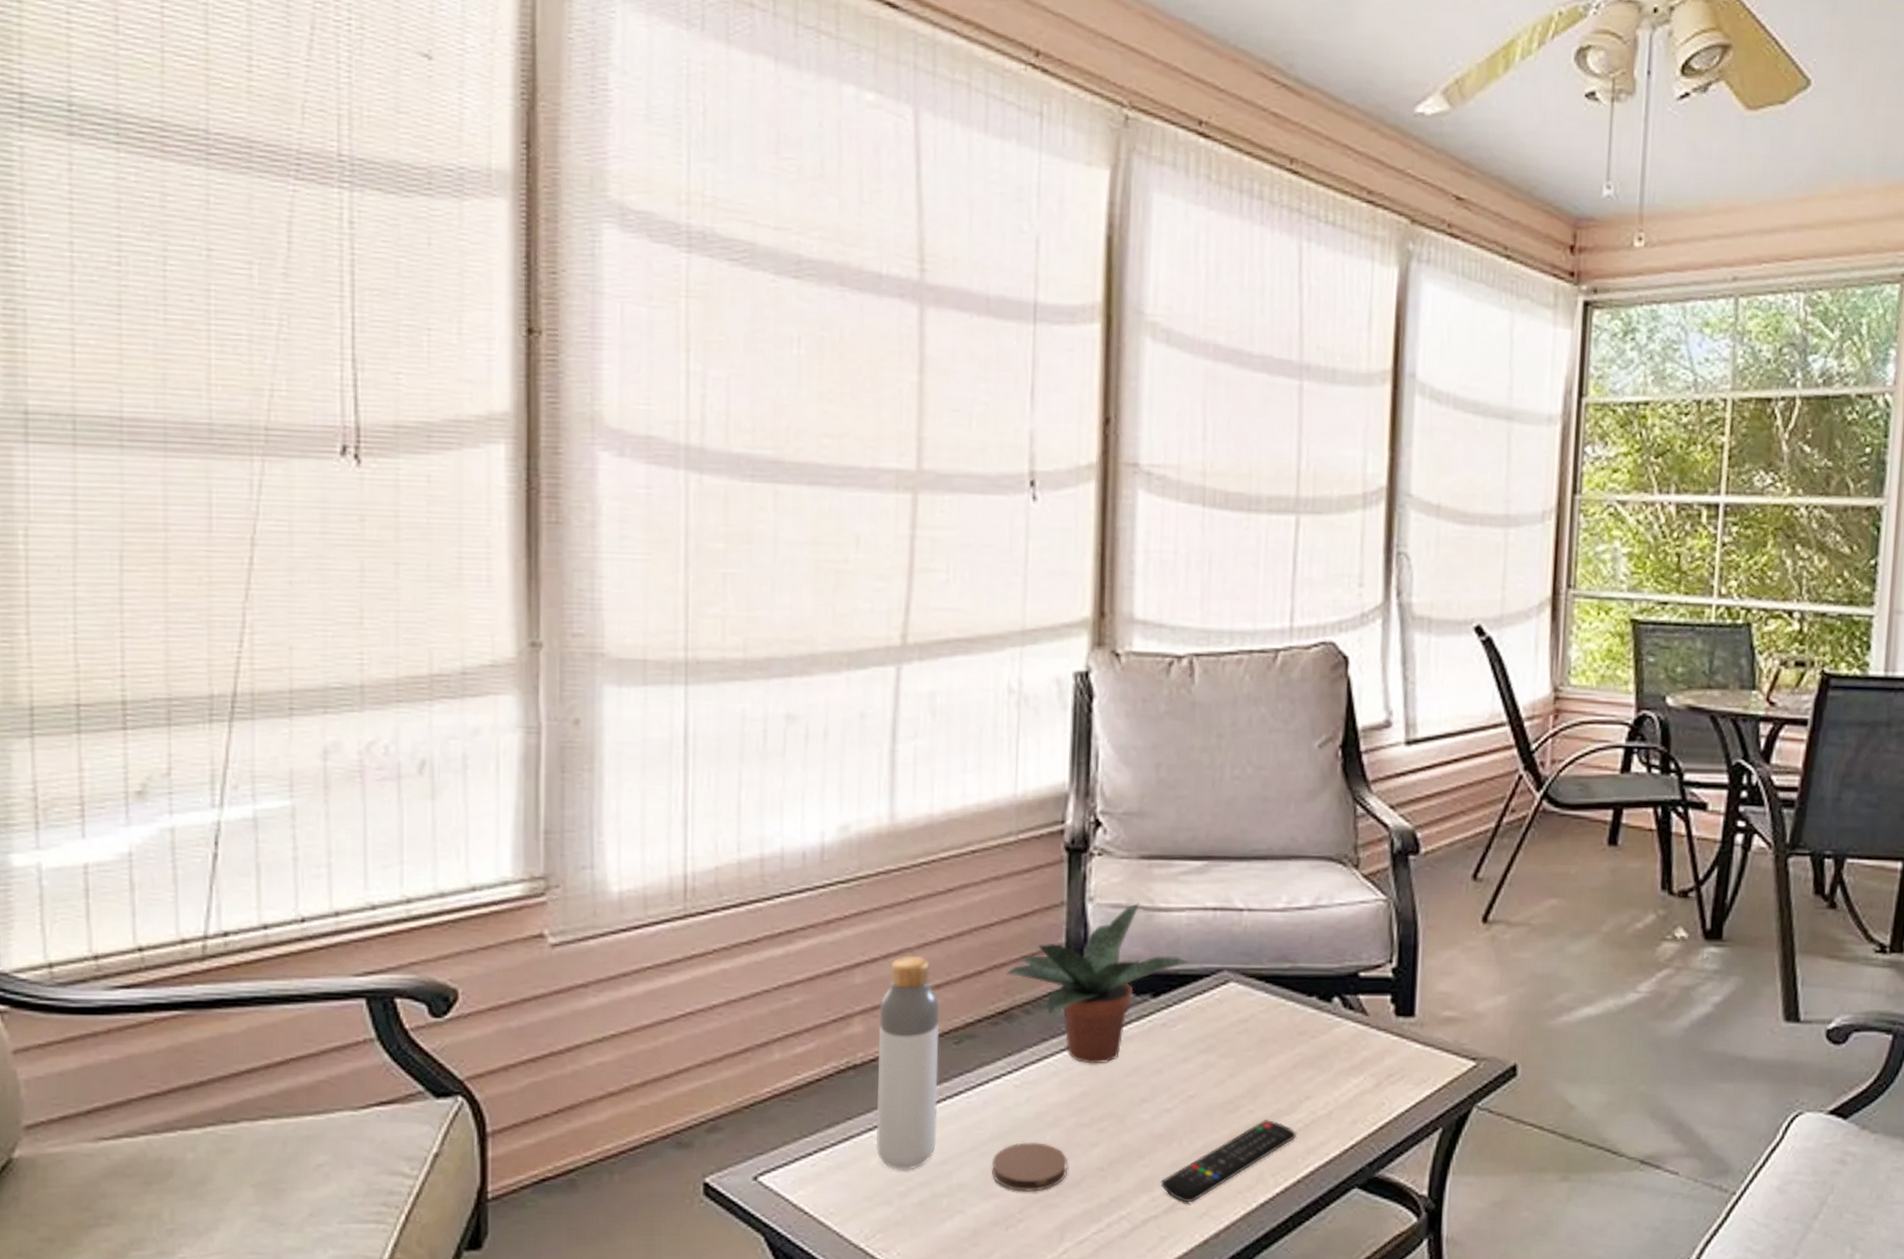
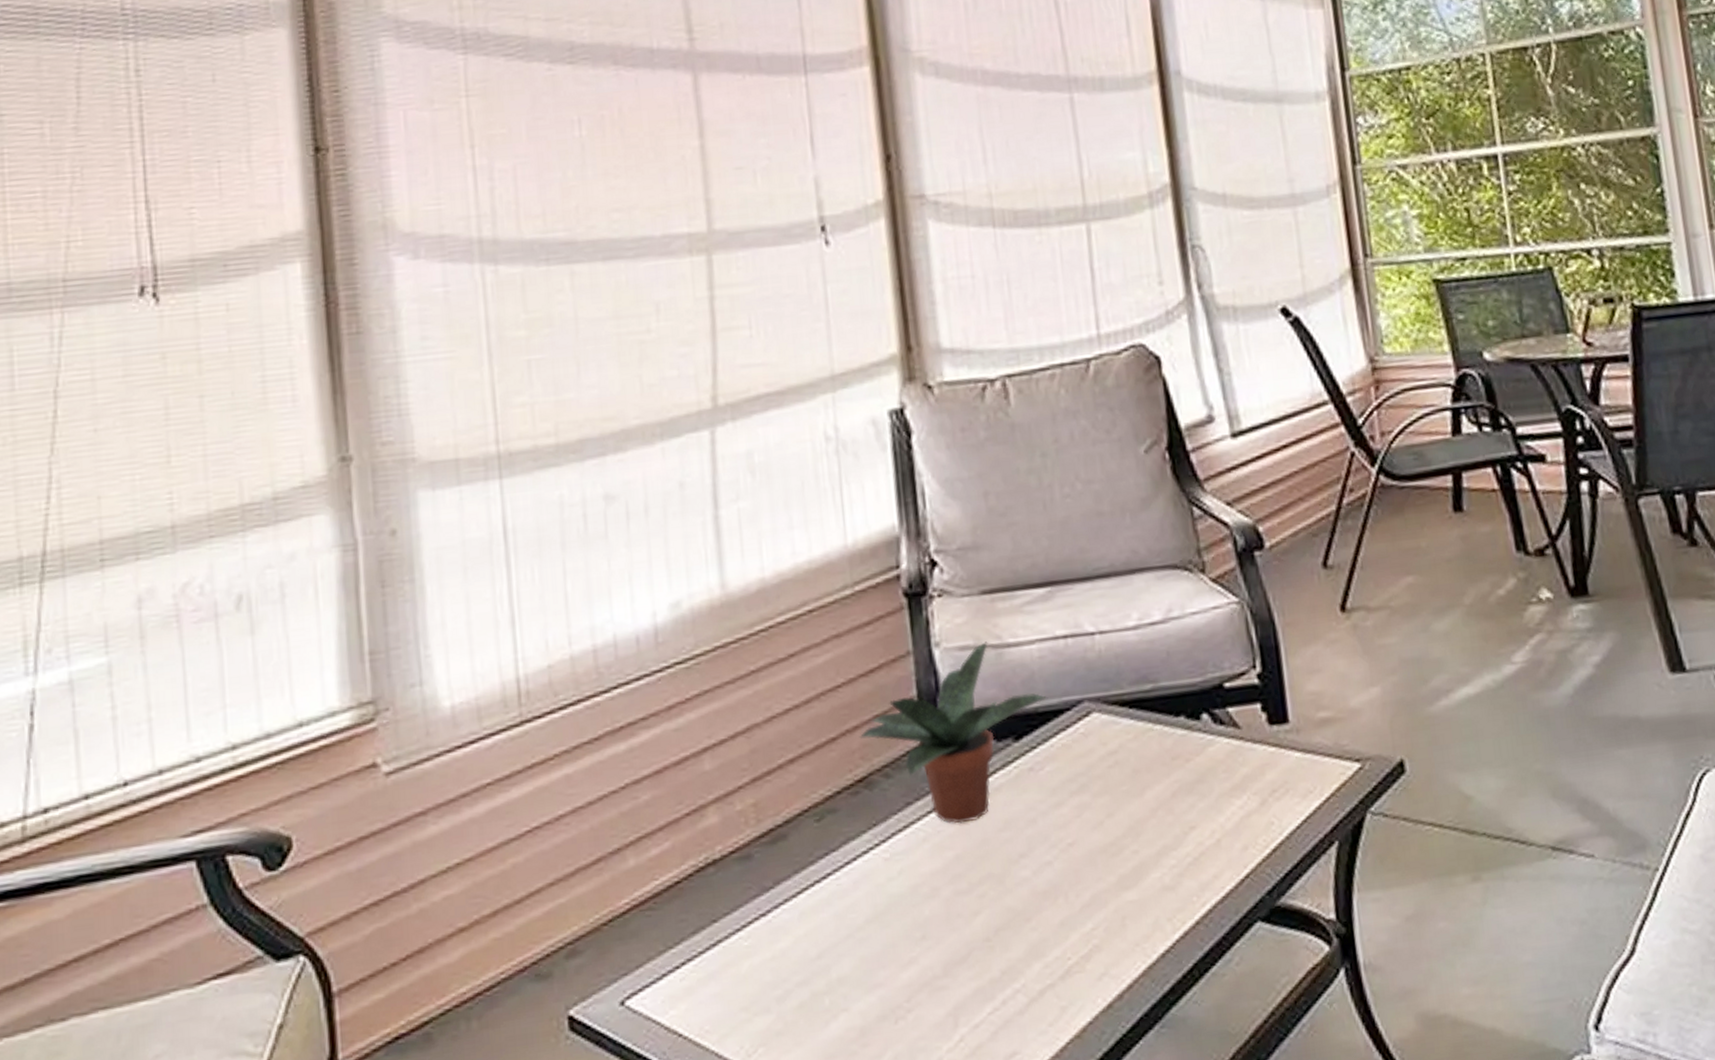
bottle: present [875,955,939,1170] -> none [732,730,810,972]
coaster: present [992,1142,1067,1192] -> none [871,918,952,978]
remote control: present [1160,1119,1297,1202] -> none [1051,857,1188,964]

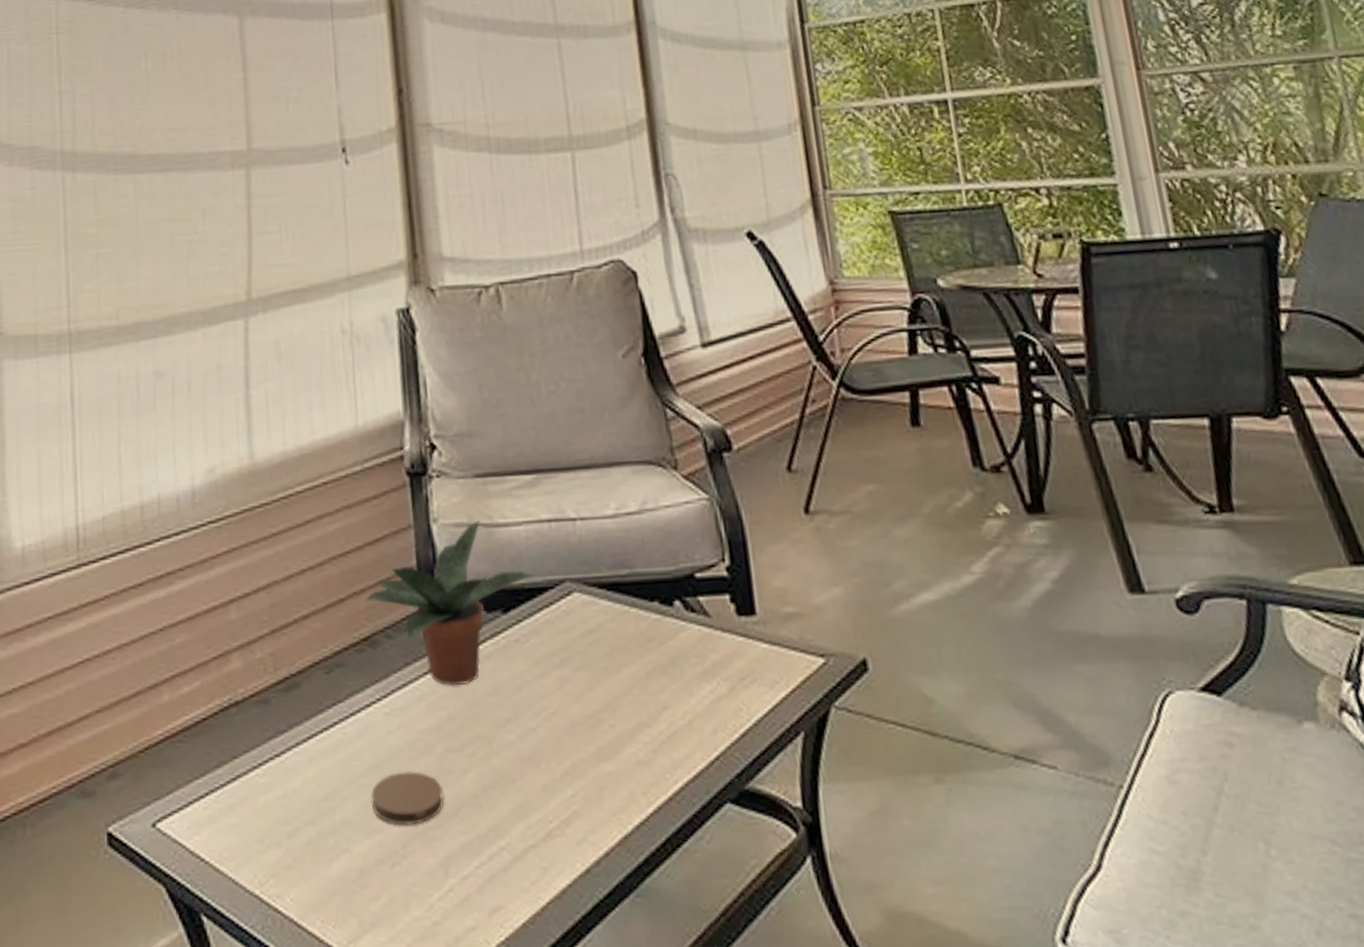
coaster: none [871,918,952,978] -> present [372,771,444,826]

